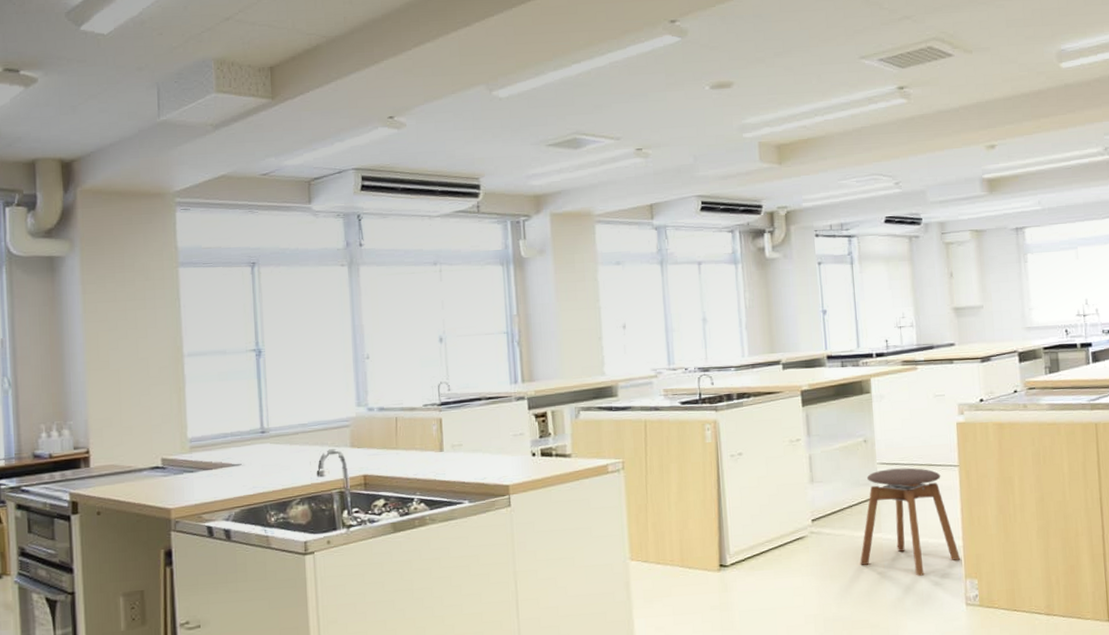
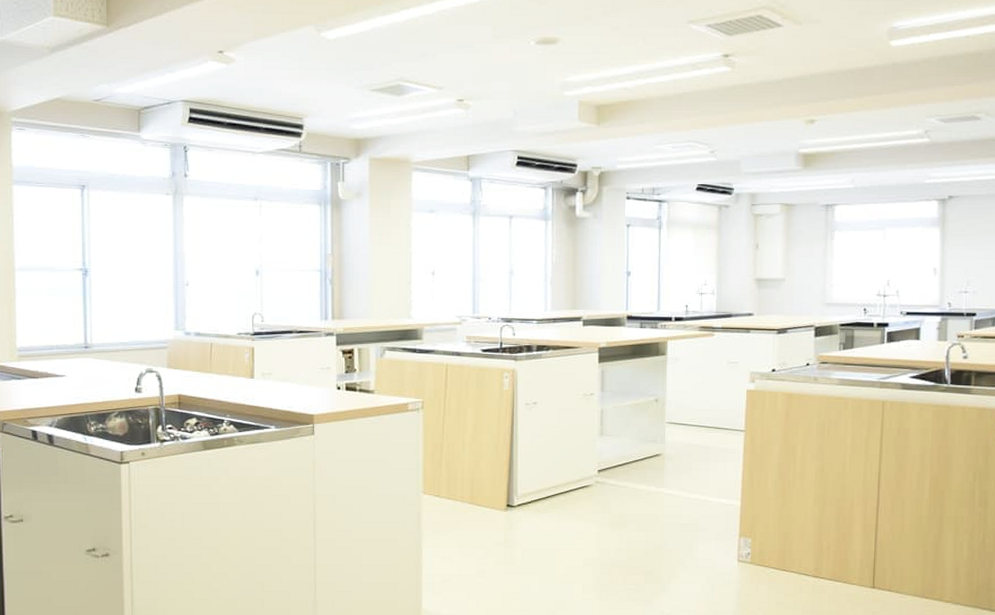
stool: present [860,467,961,576] -> none [640,429,737,531]

